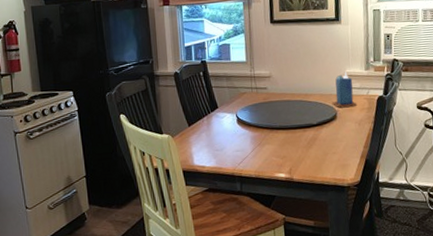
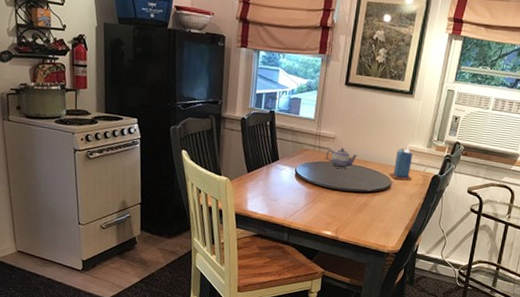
teapot: none [264,85,297,107] -> present [326,148,358,170]

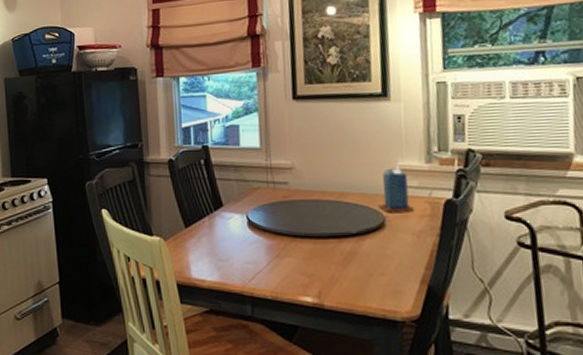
teapot: present [326,148,358,170] -> none [284,179,329,208]

